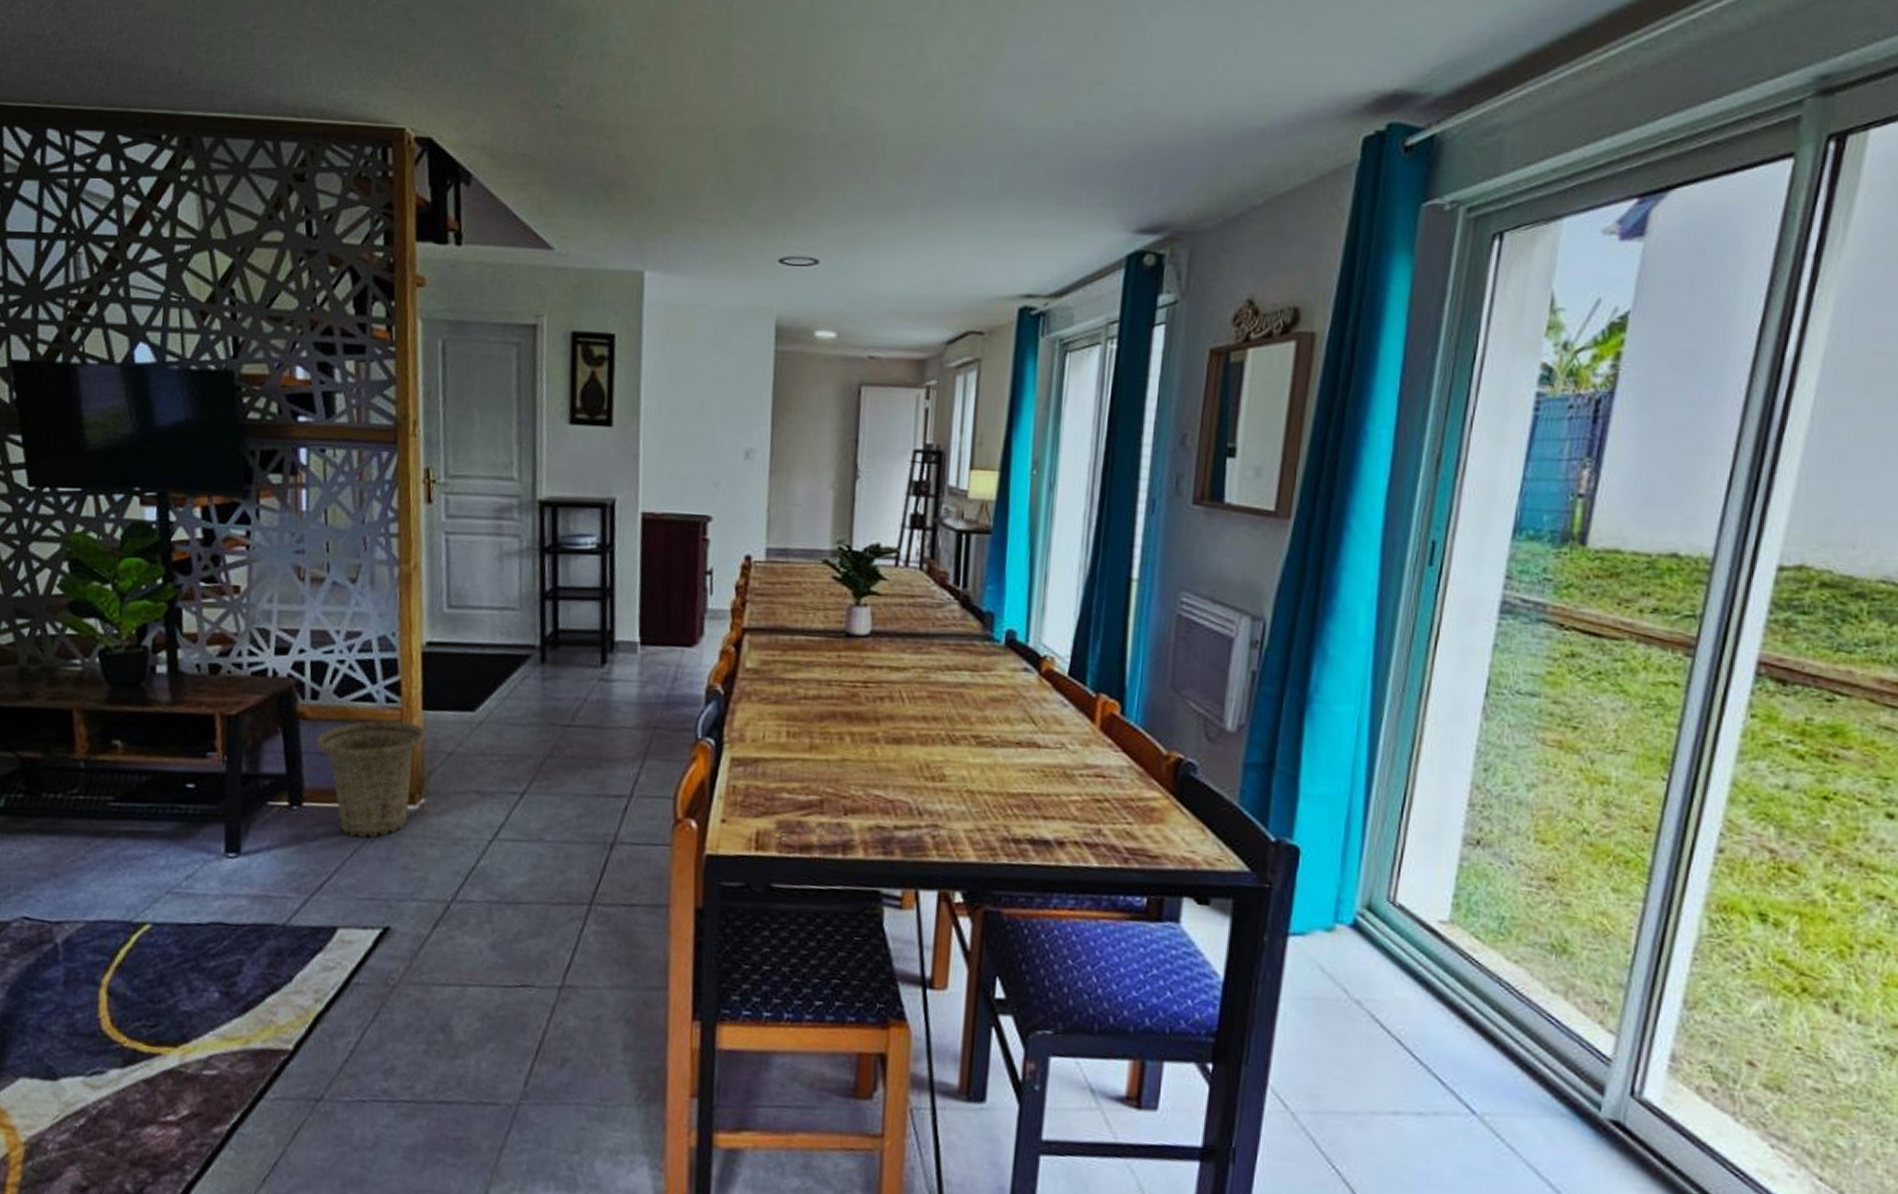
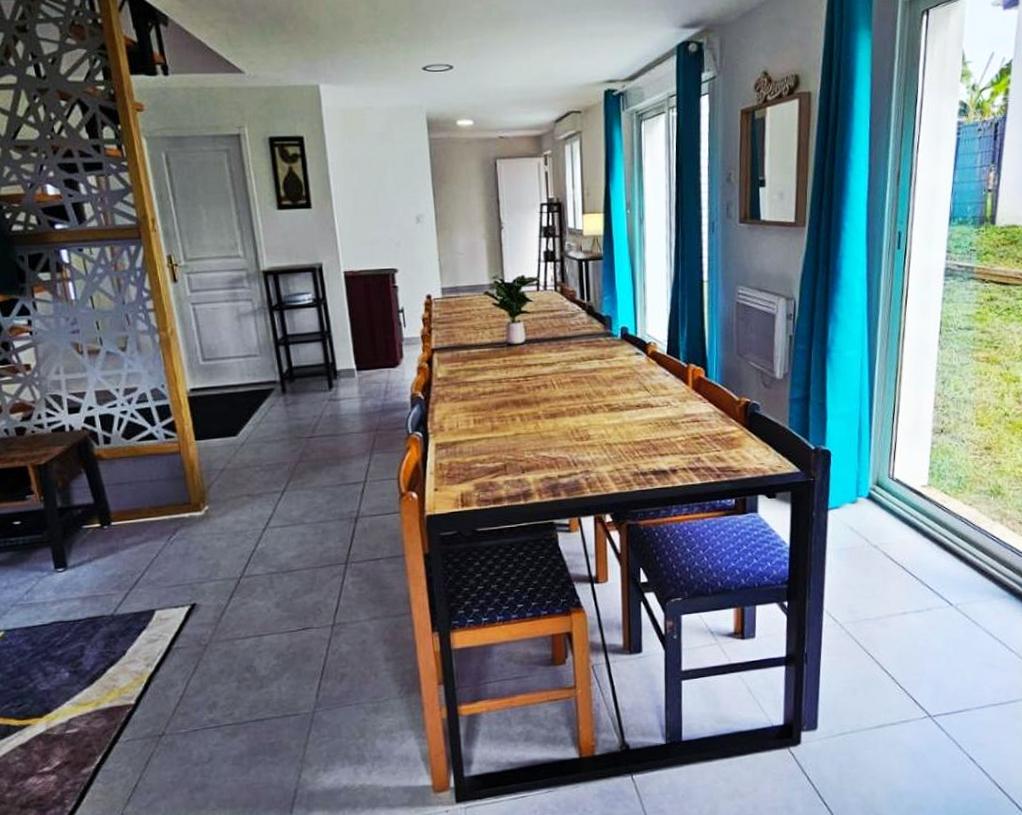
basket: present [316,719,426,837] -> none [114,450,201,542]

